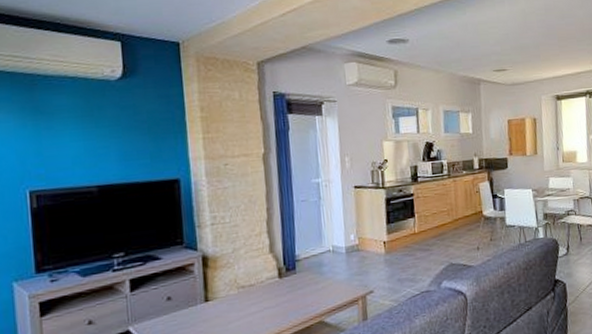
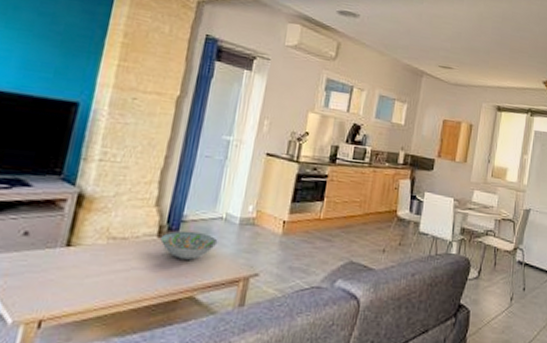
decorative bowl: none [282,266,332,293] -> present [160,230,218,260]

